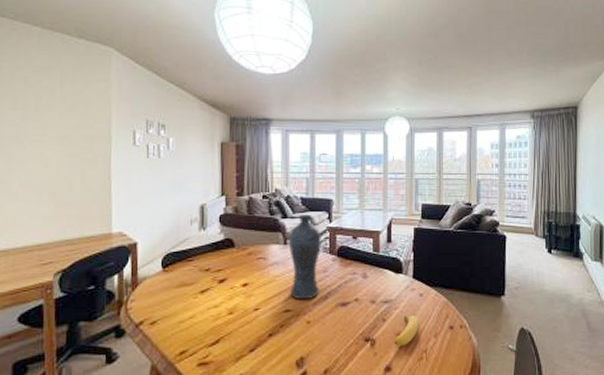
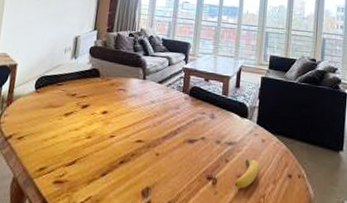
vase: present [288,213,321,300] -> none [143,53,177,133]

